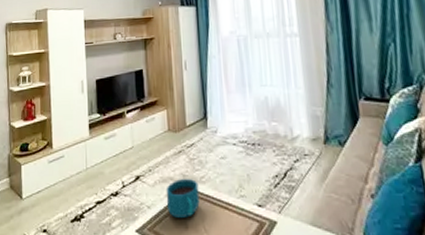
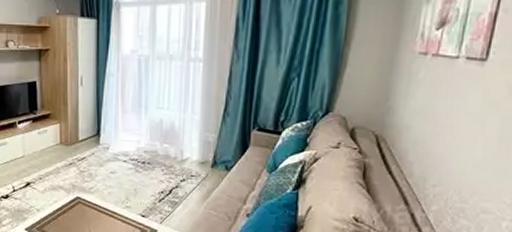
cup: present [166,178,200,218] -> none [55,187,87,222]

